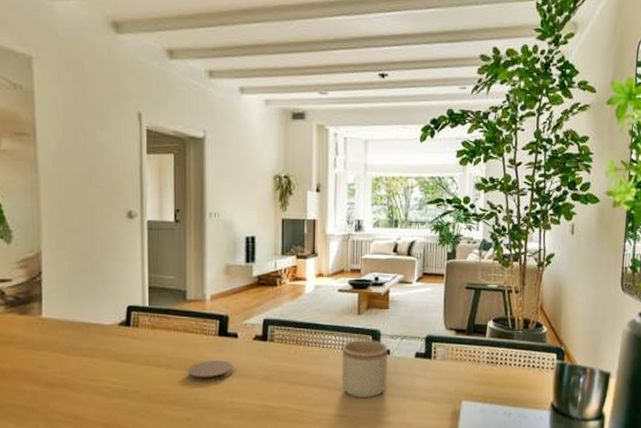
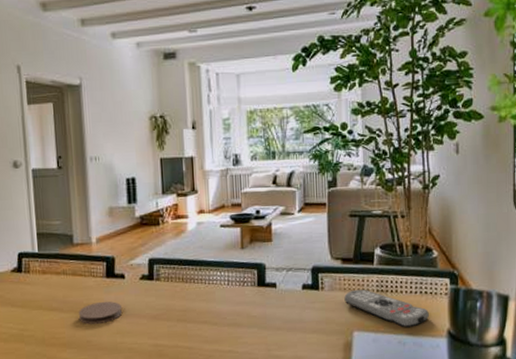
mug: present [341,339,388,399] -> none [227,273,276,334]
remote control: none [455,360,535,399] -> present [344,289,429,328]

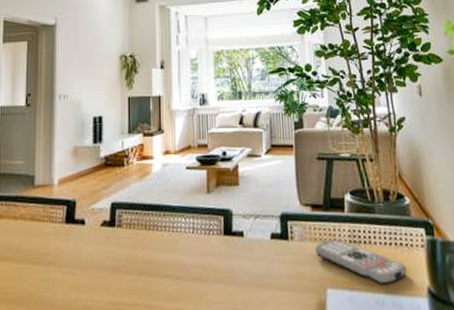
coaster: present [78,301,122,324] -> none [32,250,79,277]

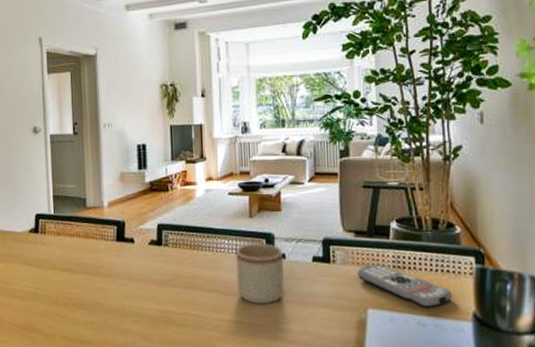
mug: none [192,220,244,290] -> present [235,243,285,305]

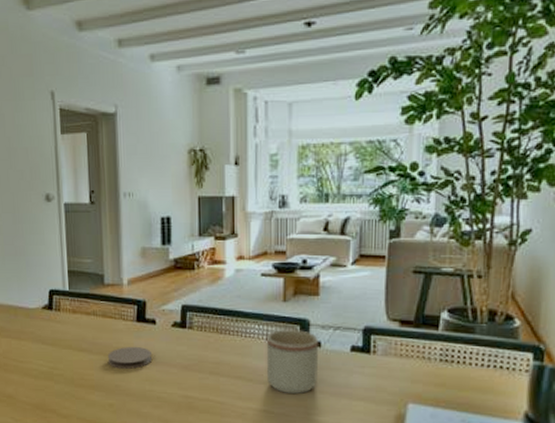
coaster: none [89,264,131,286] -> present [107,346,152,369]
remote control: present [357,264,452,308] -> none [400,356,503,405]

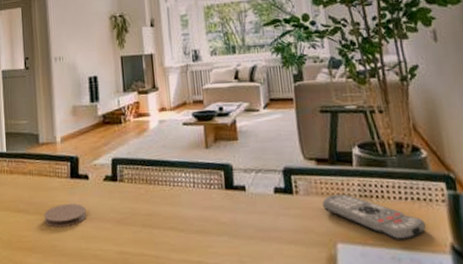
mug: present [266,328,319,395] -> none [193,175,247,243]
remote control: none [400,356,503,405] -> present [322,193,426,241]

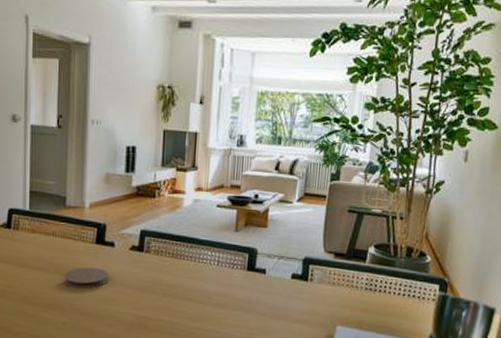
remote control: present [322,193,426,241] -> none [332,285,414,328]

